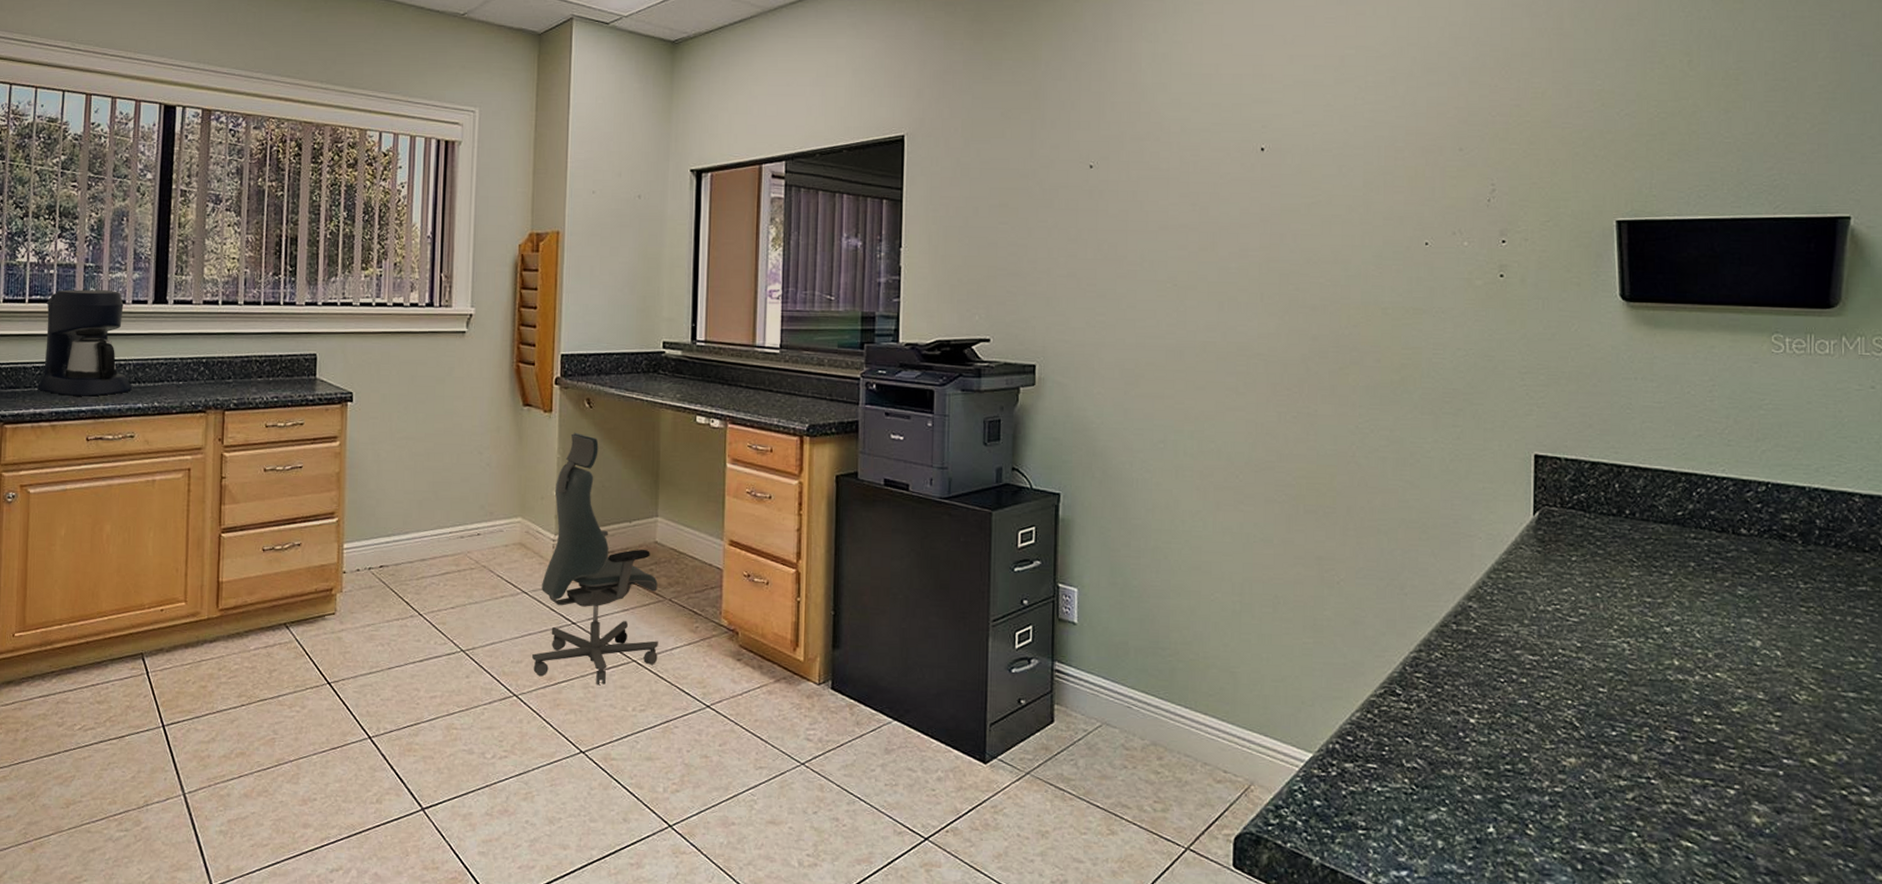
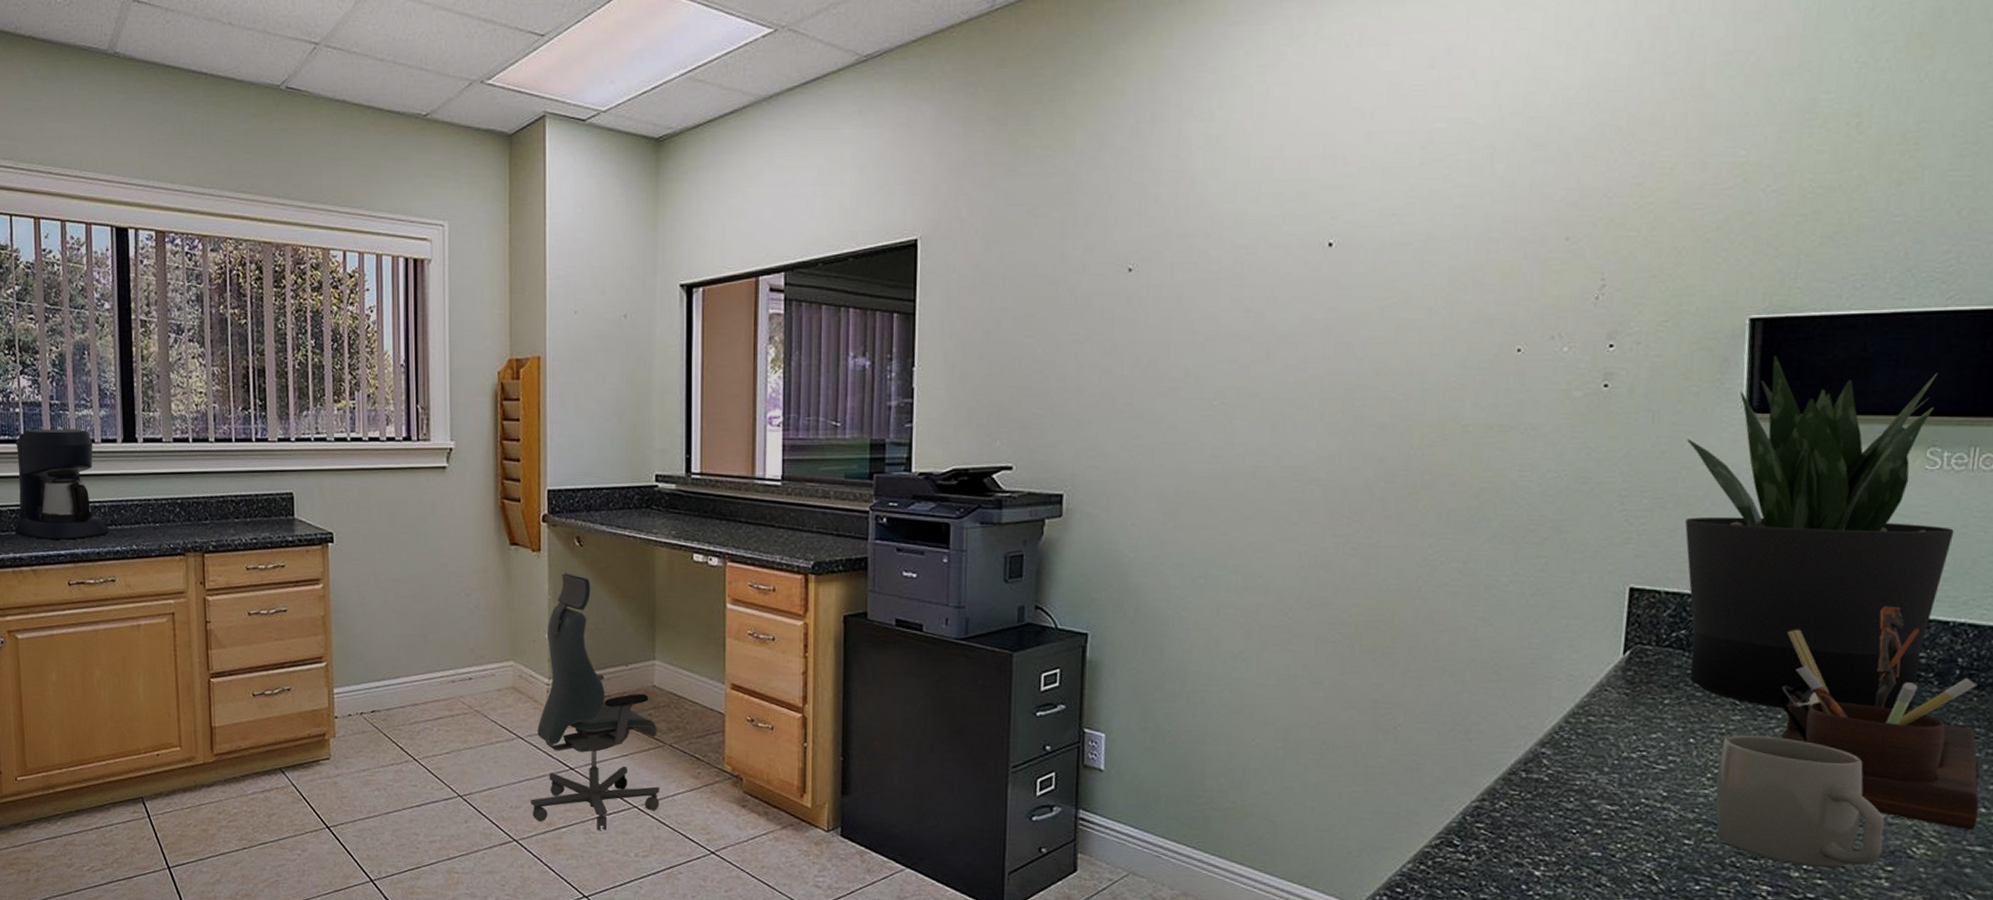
planter: none [1573,253,1801,567] -> present [1685,356,1954,711]
mug: none [1622,589,1771,714] -> present [1715,734,1885,869]
desk organizer: none [1670,472,1848,677] -> present [1779,605,1980,830]

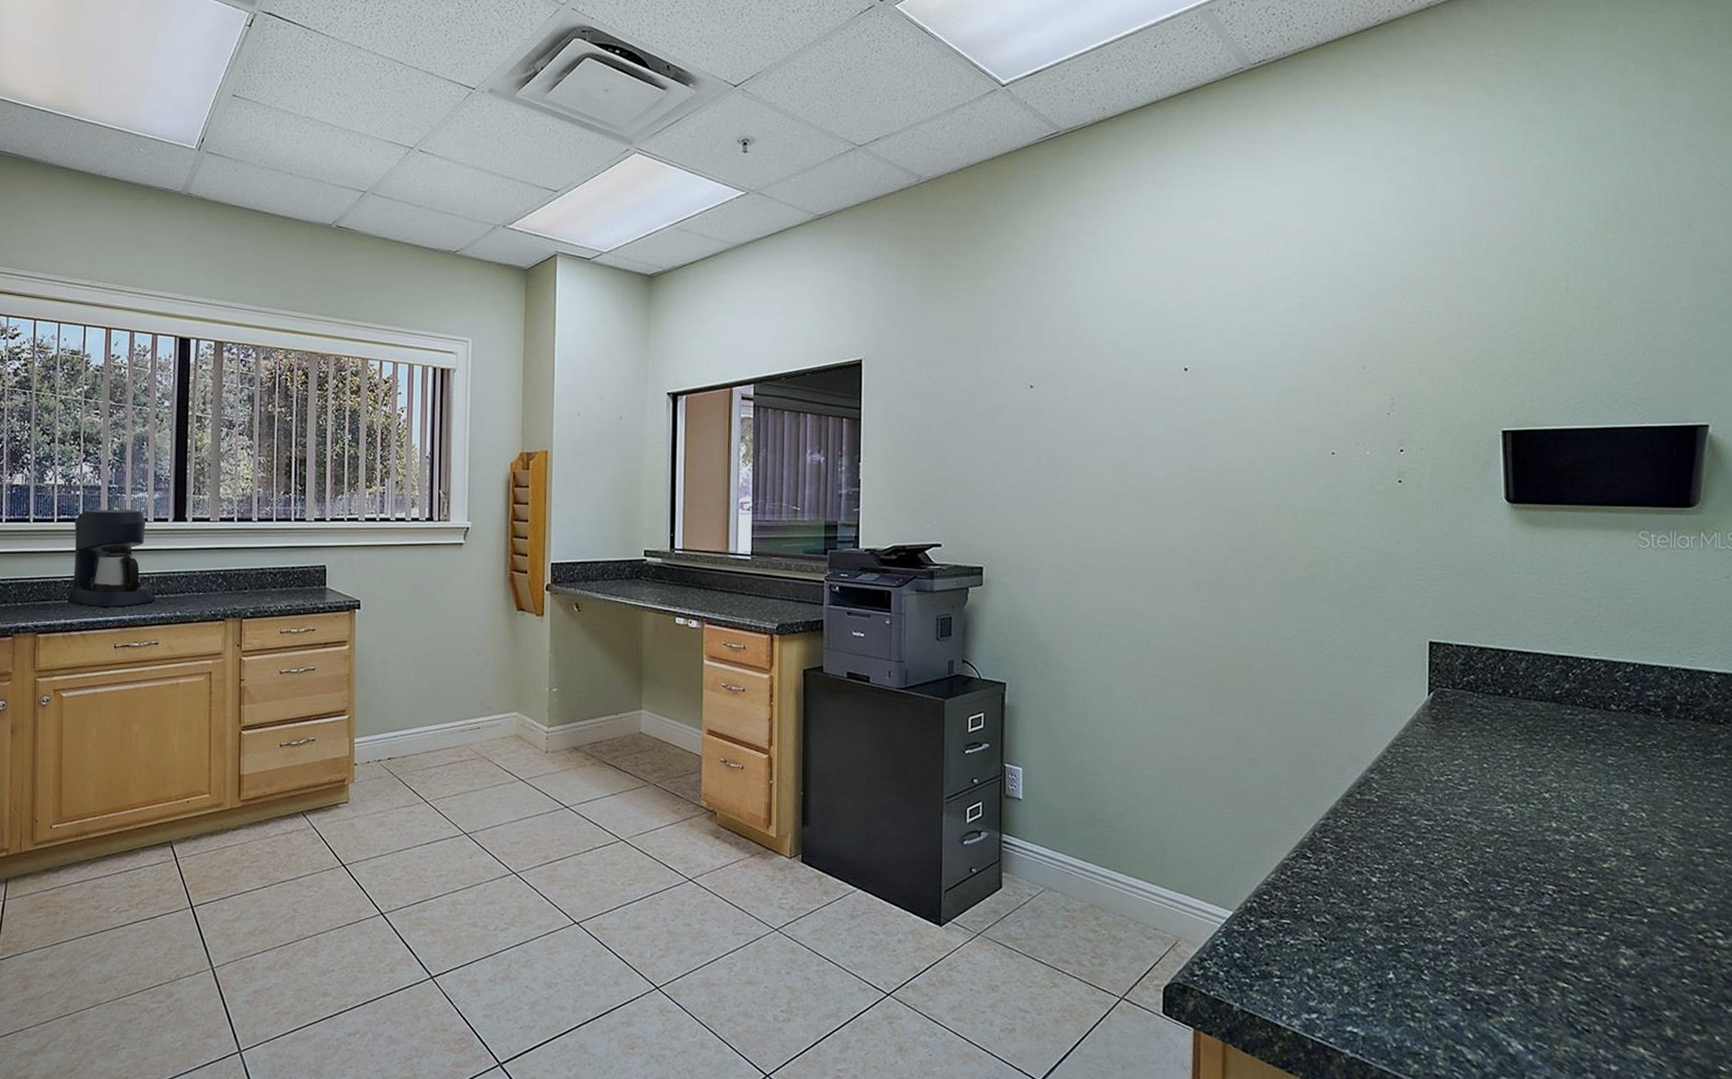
office chair: present [531,572,660,830] -> none [529,634,644,862]
planter: present [1685,356,1954,711] -> none [1464,459,1664,739]
mug: present [1715,734,1885,869] -> none [1506,760,1637,870]
desk organizer: present [1779,605,1980,830] -> none [1549,654,1704,835]

